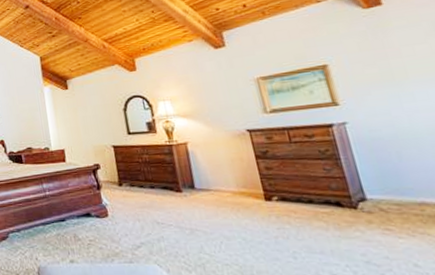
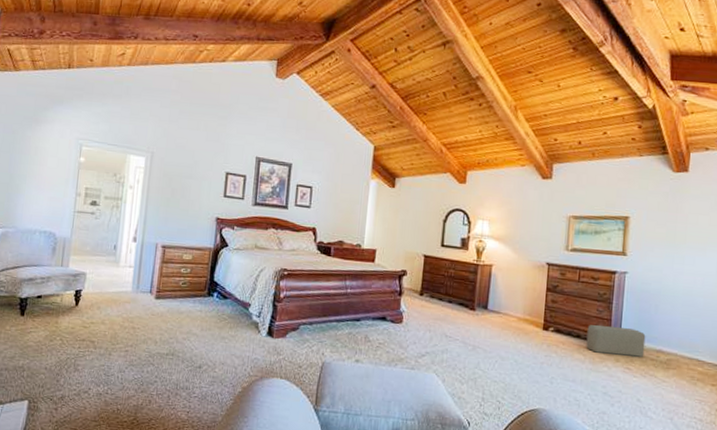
pouf: none [318,183,404,217] -> present [586,325,646,357]

